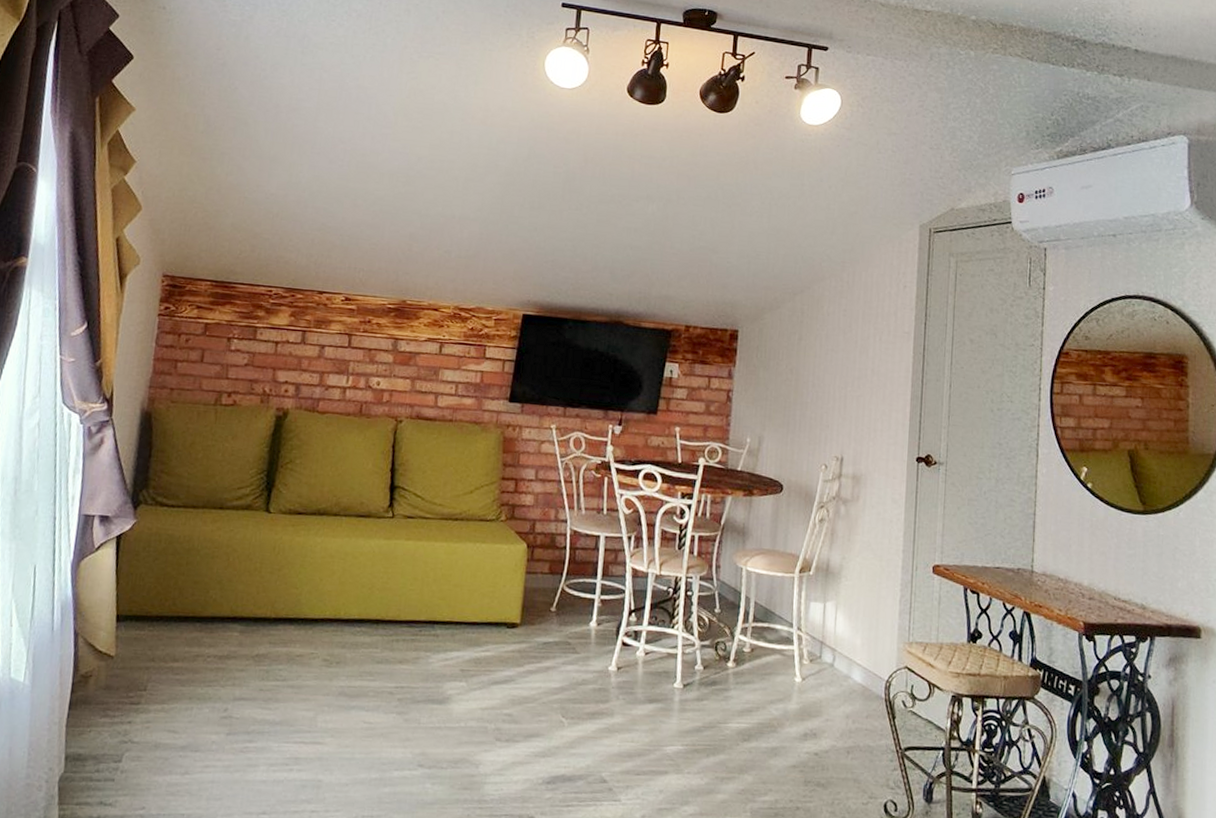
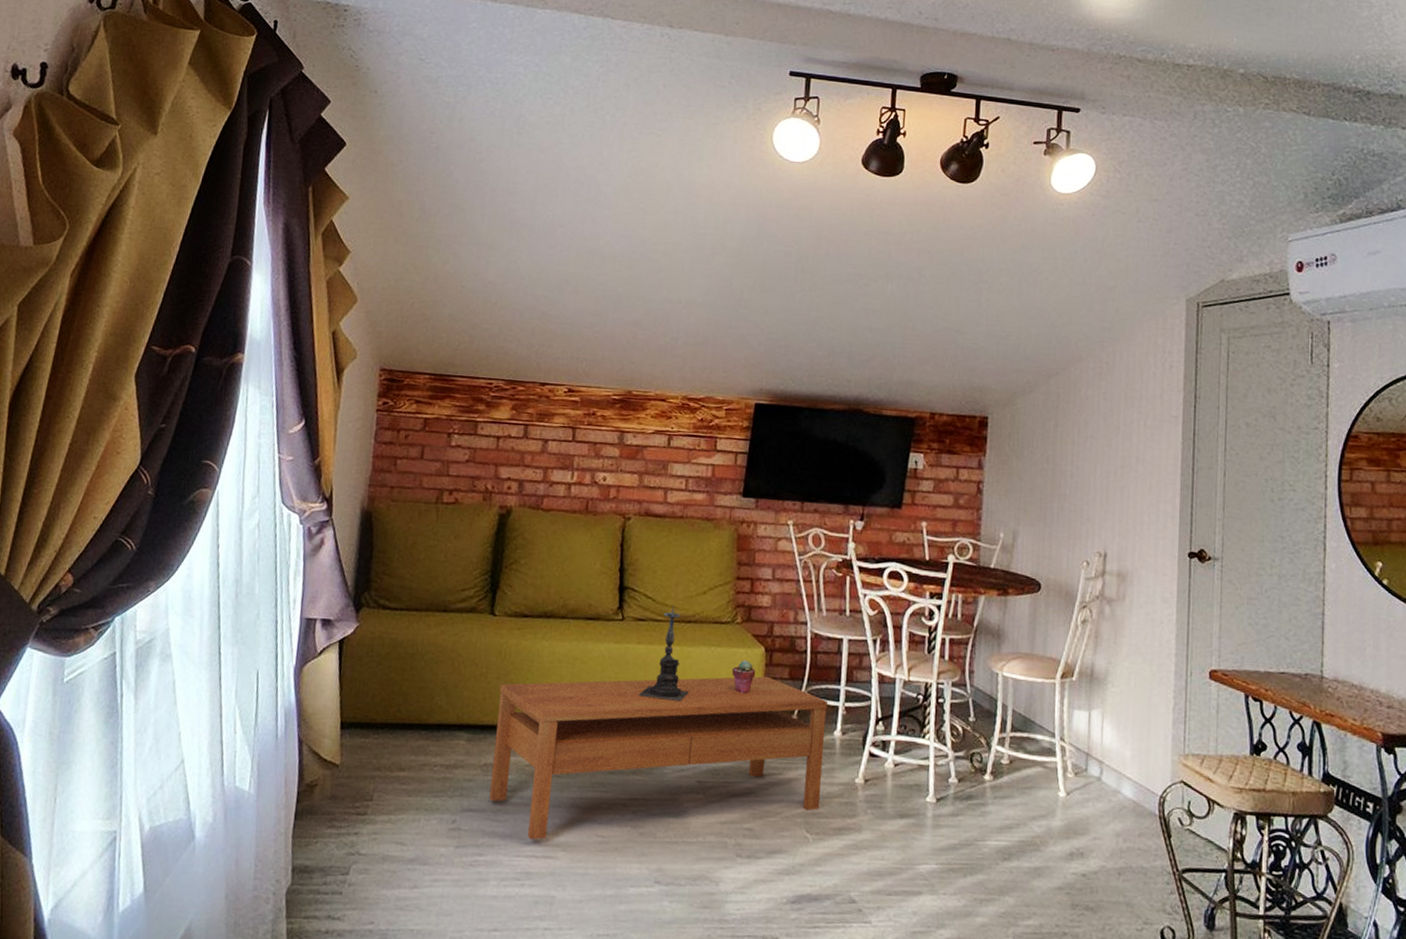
coffee table: none [260,570,585,727] -> present [489,676,828,840]
candle holder: none [406,504,456,594] -> present [638,606,690,701]
potted succulent: none [495,555,518,587] -> present [732,660,756,693]

